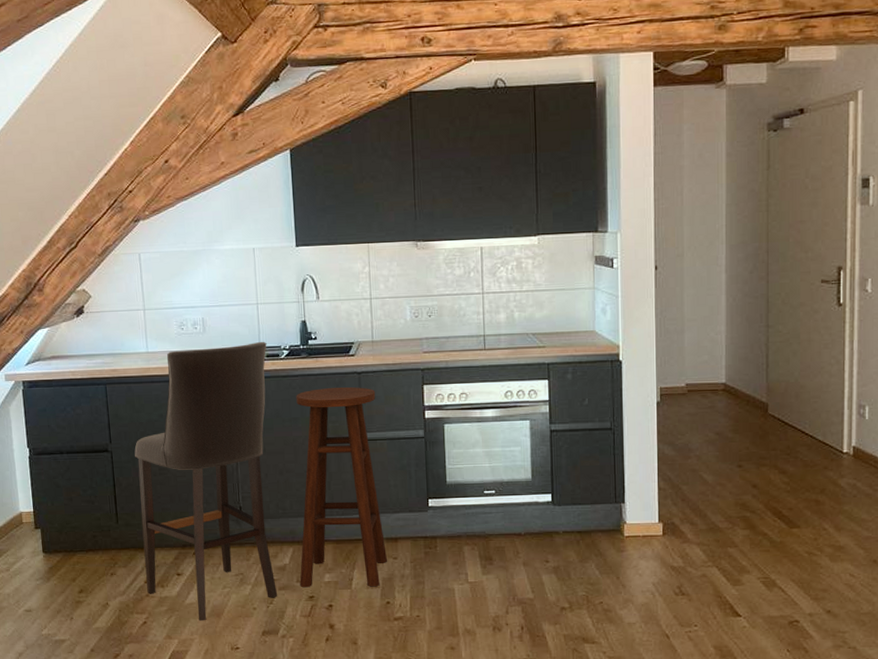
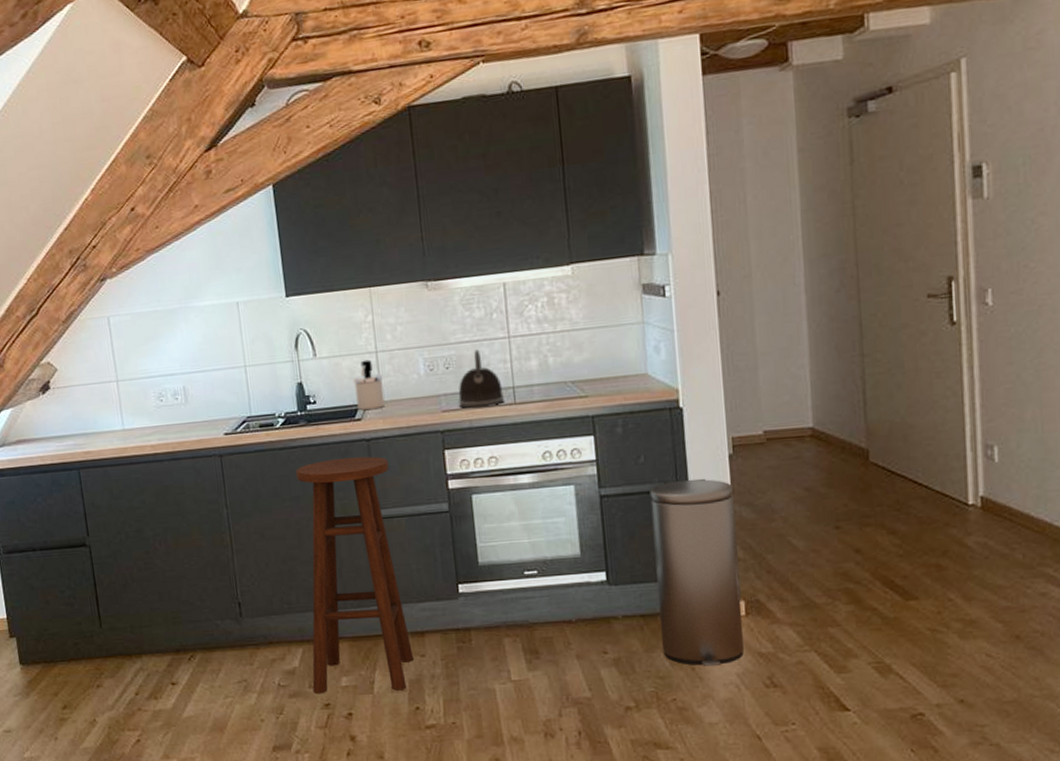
bar stool: present [134,341,278,621] -> none [115,409,288,737]
soap dispenser: none [349,304,375,348] -> present [352,359,385,411]
kettle: none [437,302,477,352] -> present [457,349,505,409]
pedal bin: none [591,420,660,577] -> present [649,478,745,667]

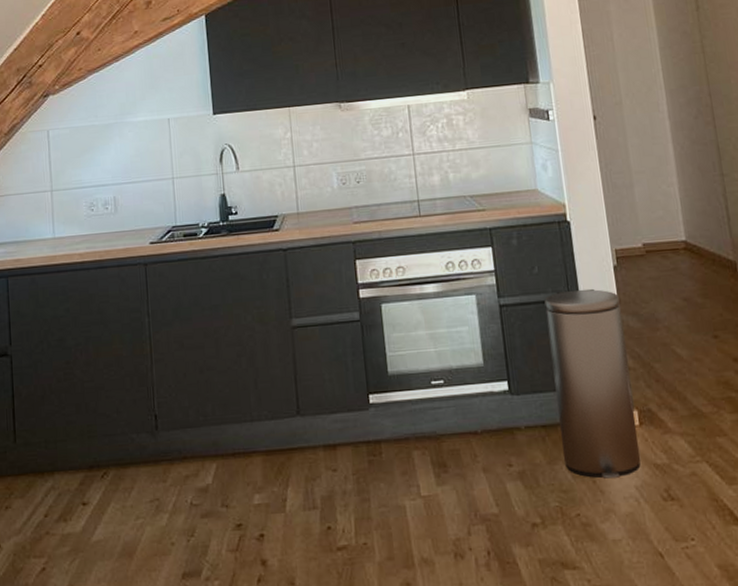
bar stool: present [296,456,415,694] -> none [216,266,327,514]
soap dispenser: present [352,359,385,411] -> none [272,173,301,221]
kettle: present [457,349,505,409] -> none [367,165,411,221]

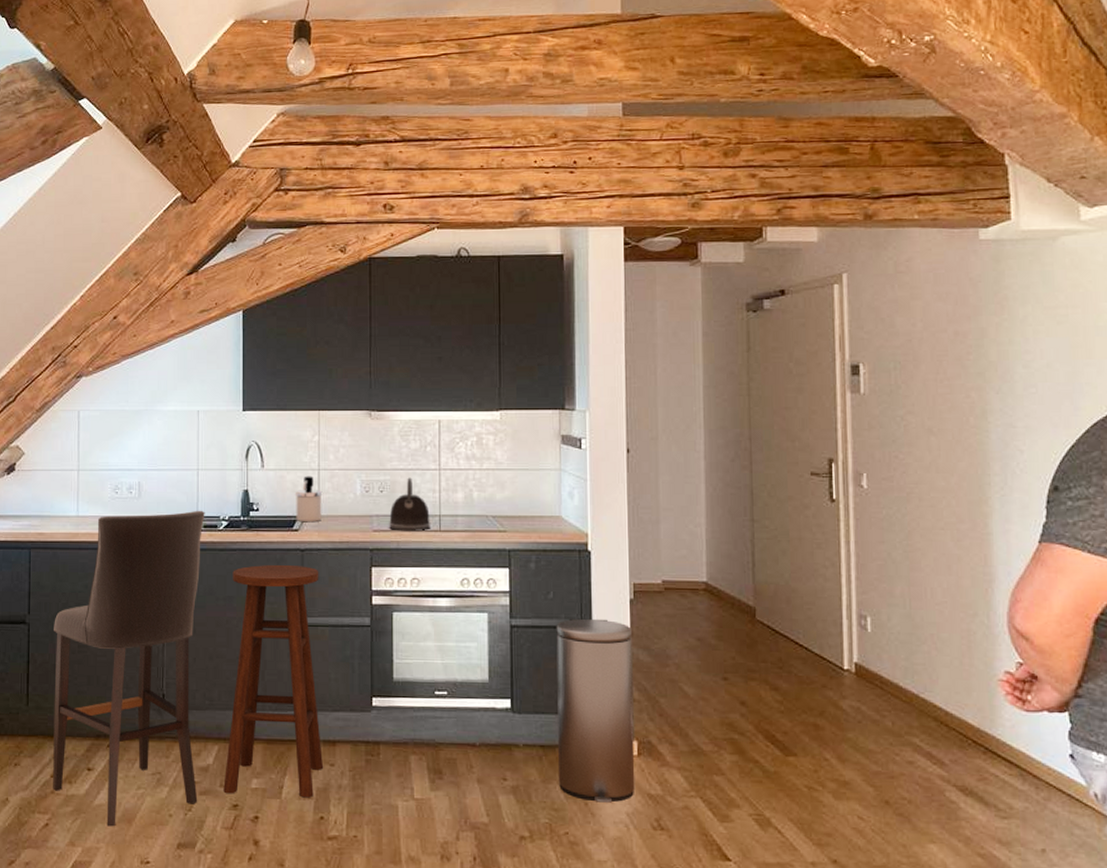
bar stool: none [37,219,200,564] -> present [53,510,205,827]
bar stool: none [216,266,327,514] -> present [223,565,324,798]
soap dispenser: none [272,173,301,221] -> present [295,476,323,523]
kettle: none [367,165,411,221] -> present [388,477,431,532]

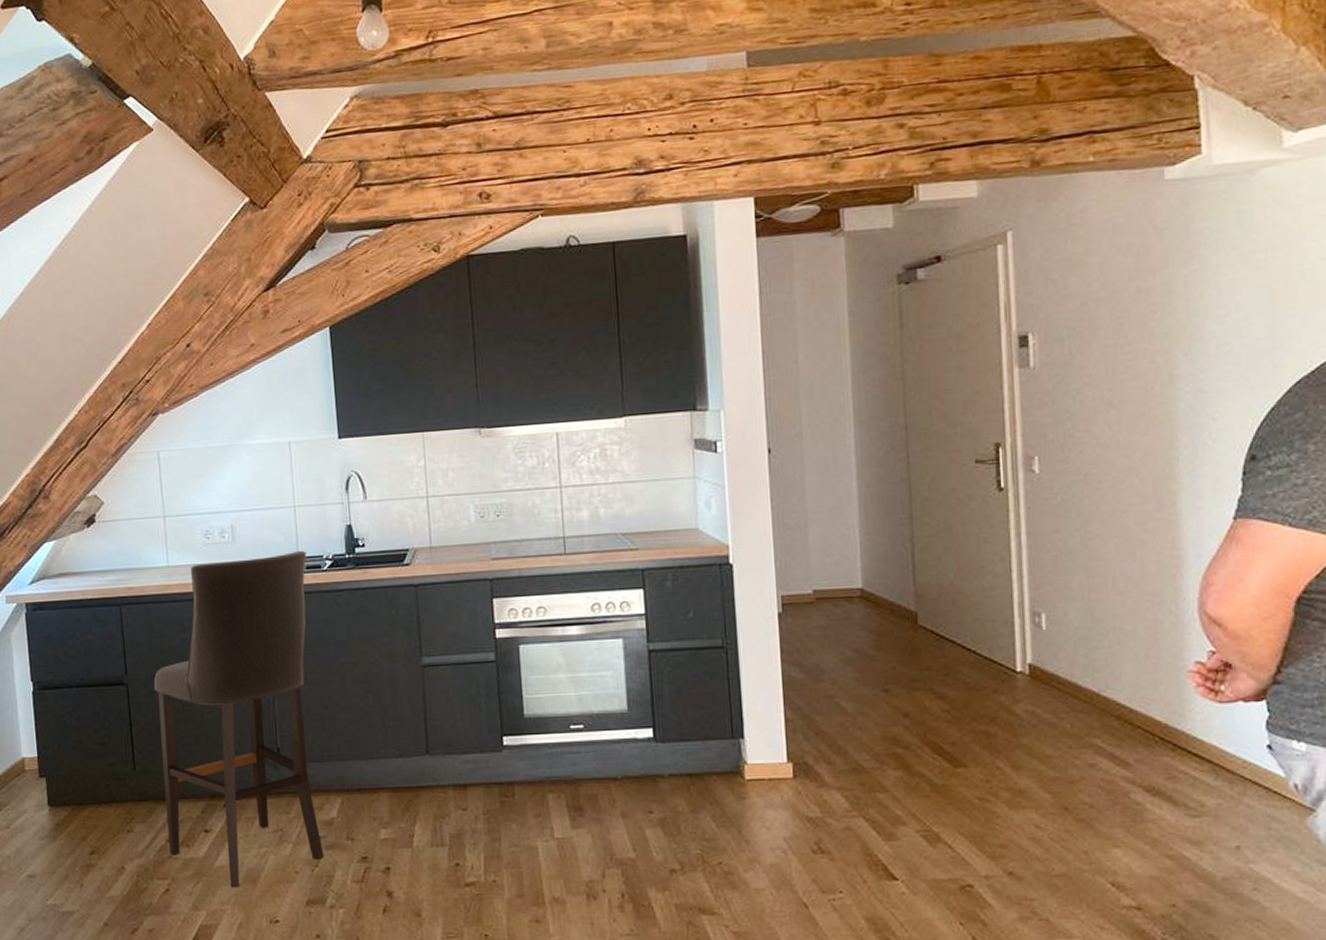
bar stool: present [223,565,324,798] -> none [341,602,456,847]
soap dispenser: present [295,476,323,523] -> none [402,504,434,556]
kettle: present [388,477,431,532] -> none [507,498,555,558]
pedal bin: present [556,618,635,804] -> none [698,636,792,830]

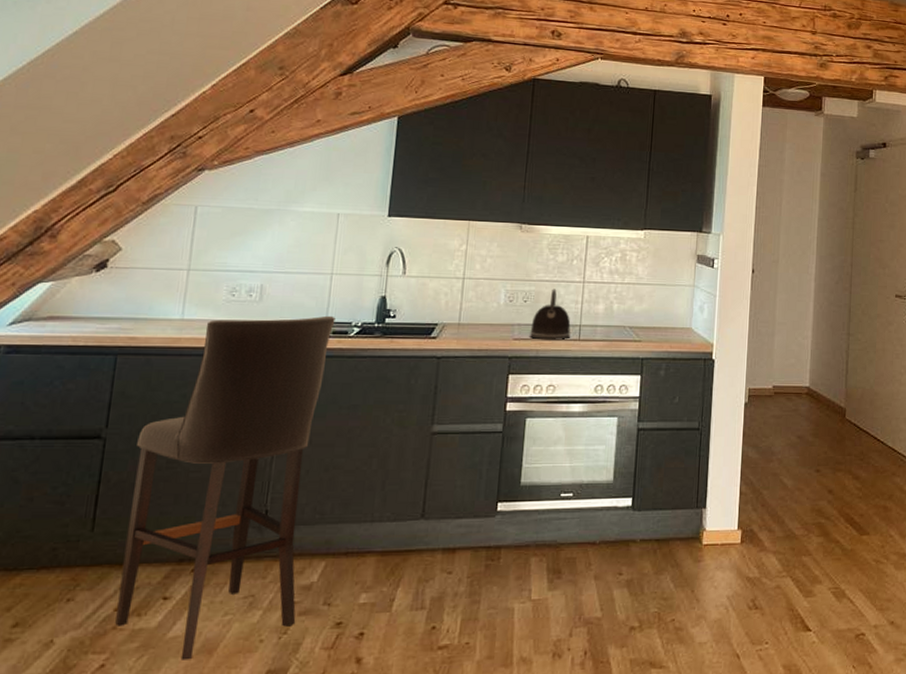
kettle: none [507,498,555,558] -> present [529,289,572,341]

